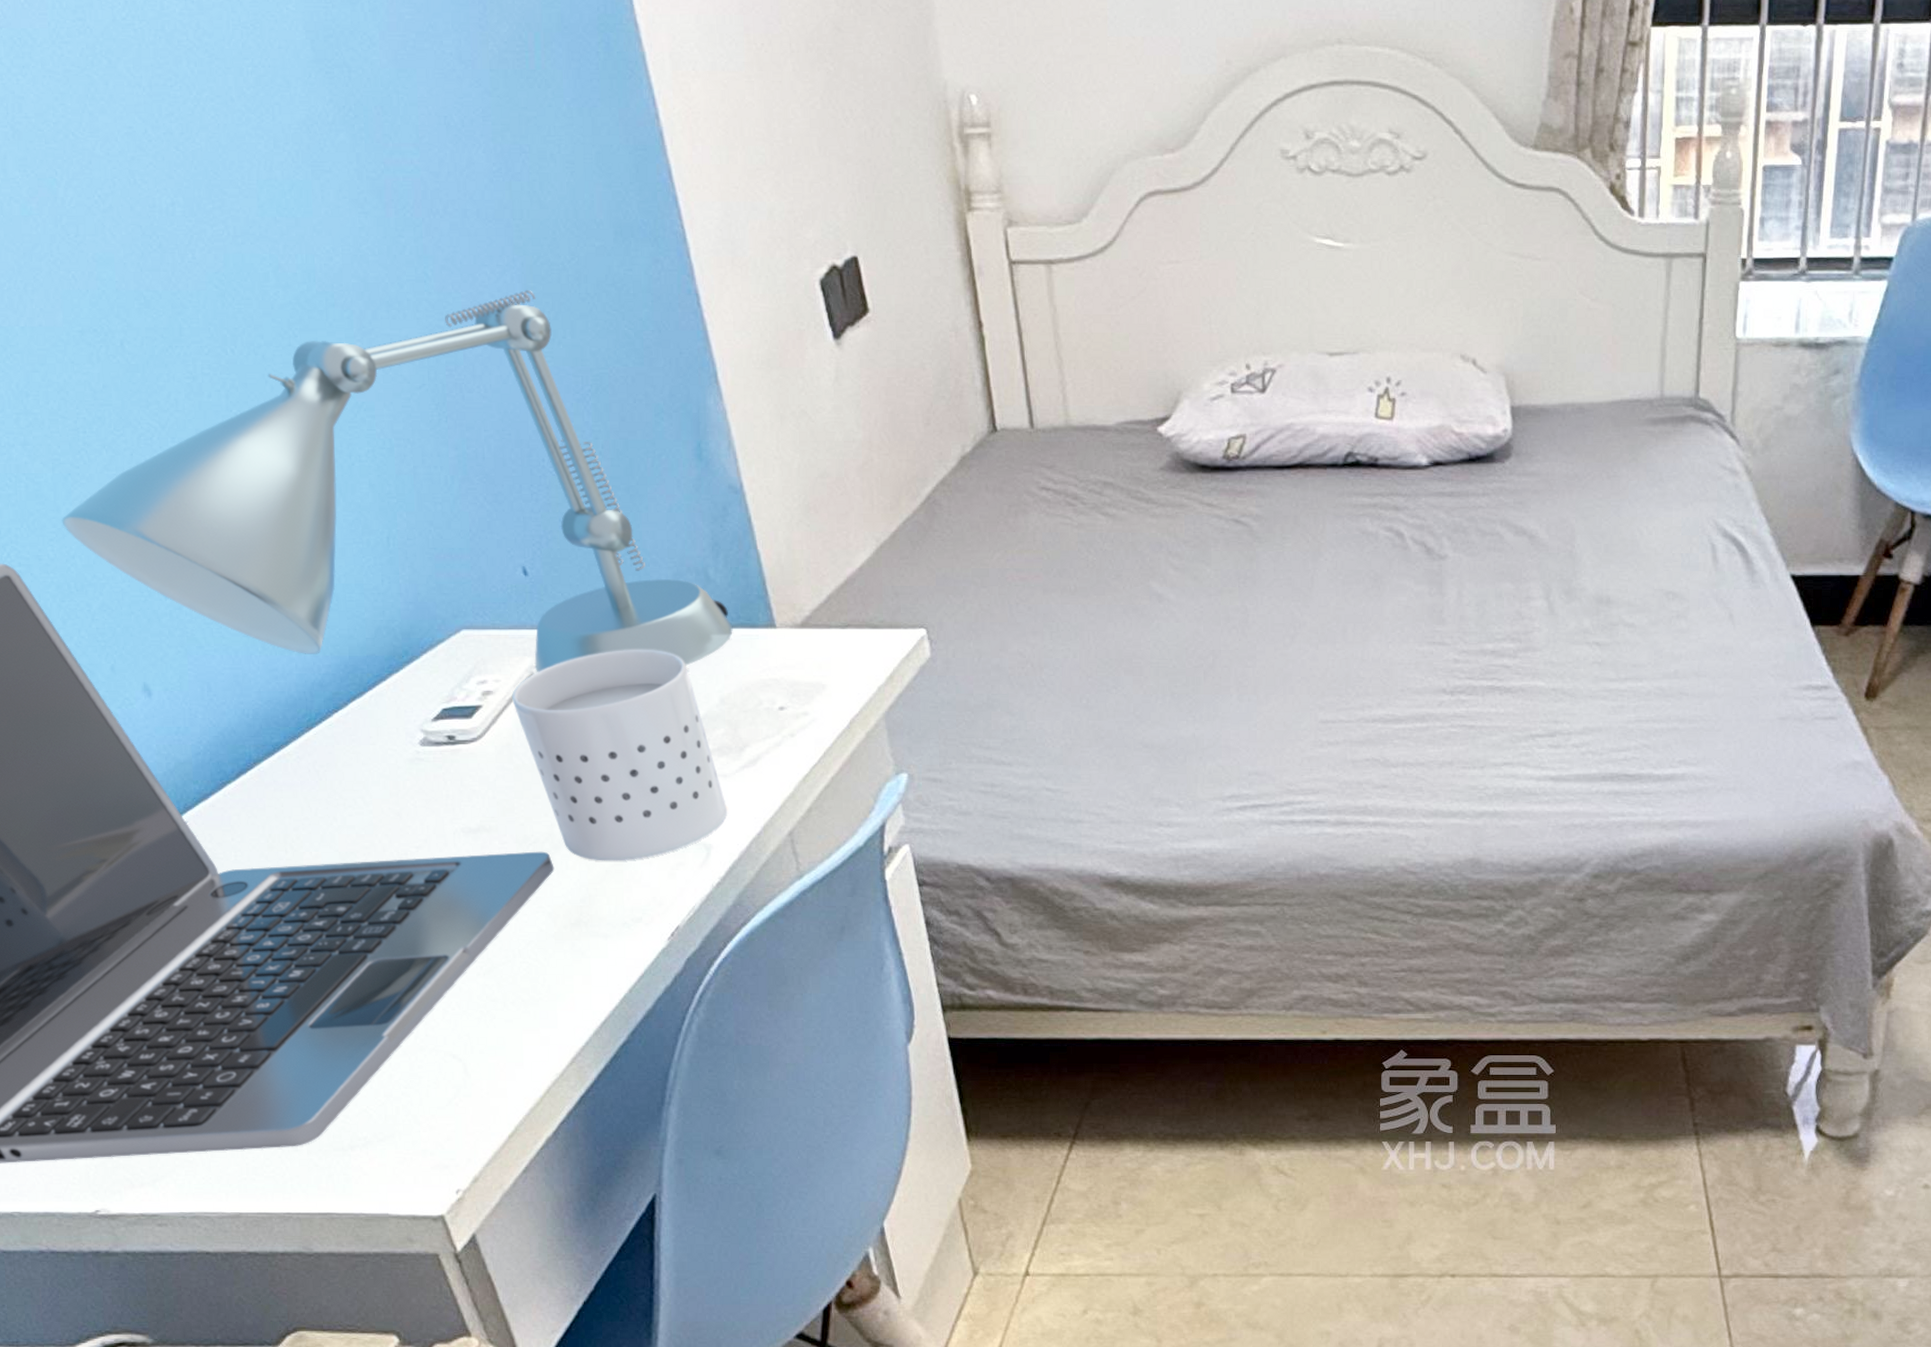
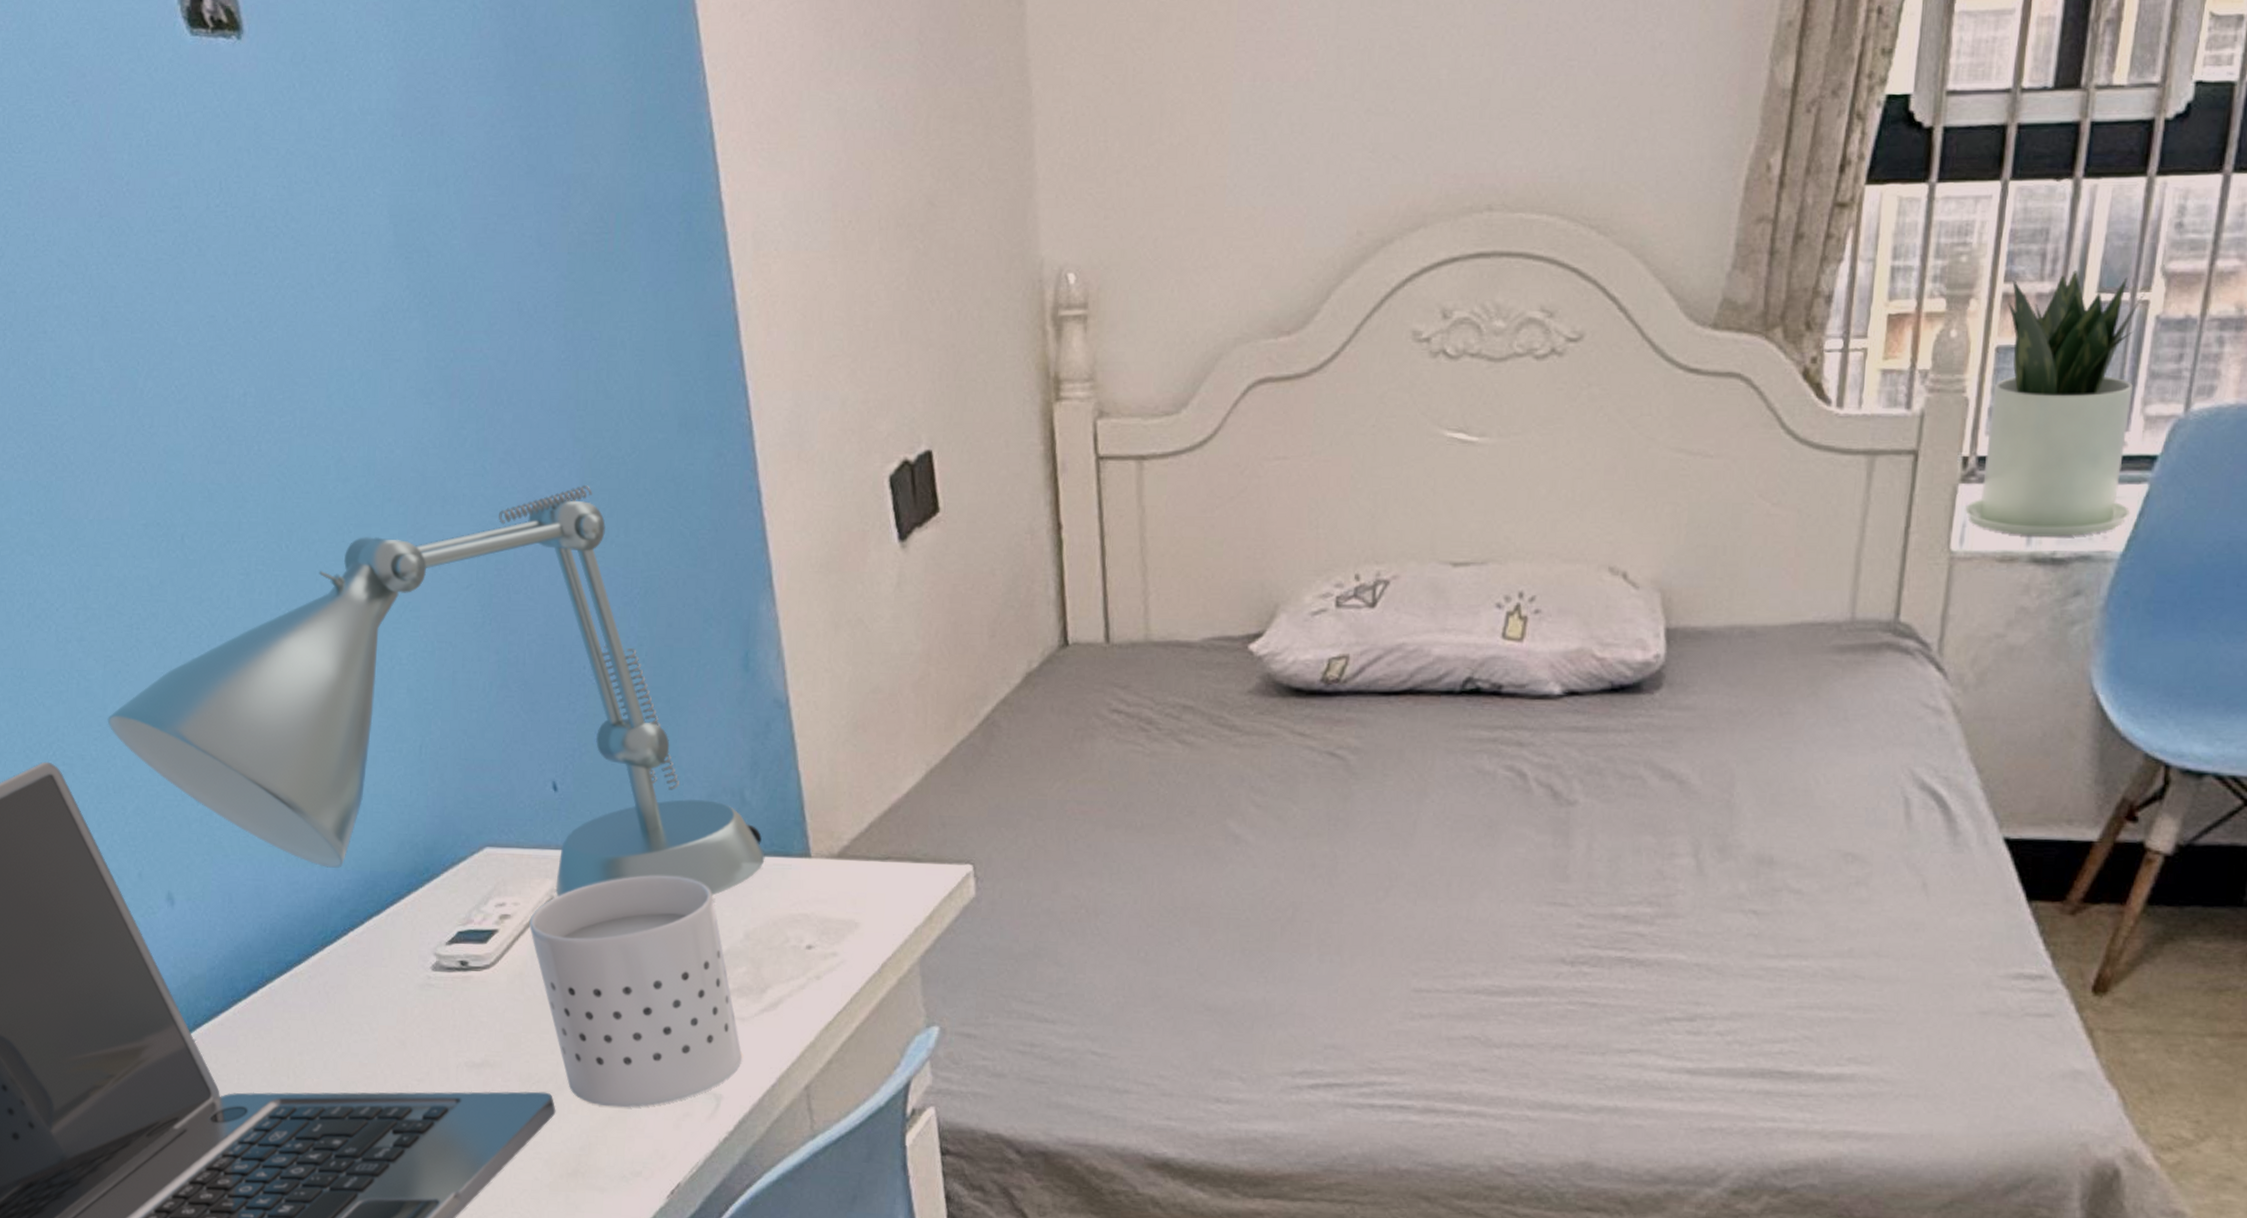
planter: none [1745,102,1877,325] -> present [1964,270,2145,537]

